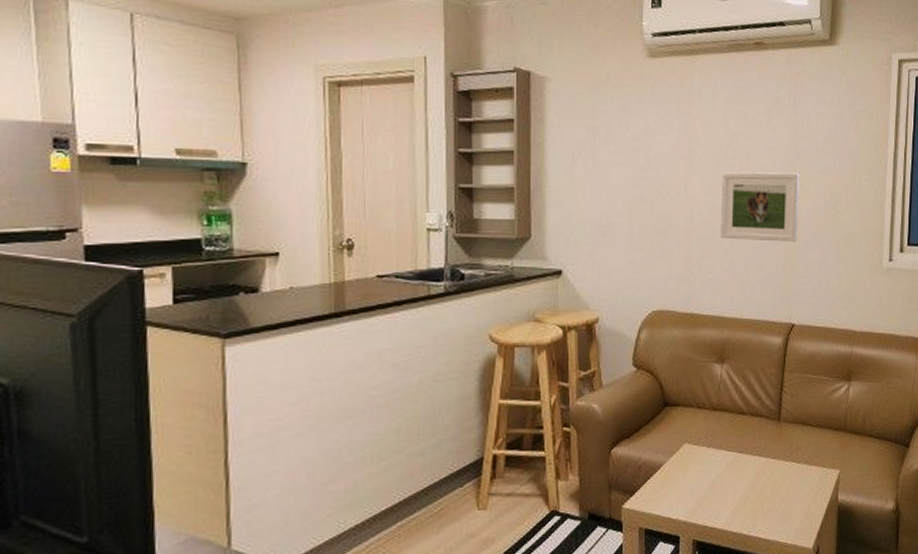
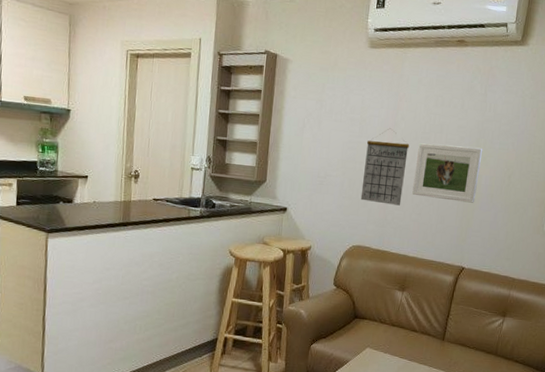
calendar: none [656,156,711,254] -> present [360,128,410,206]

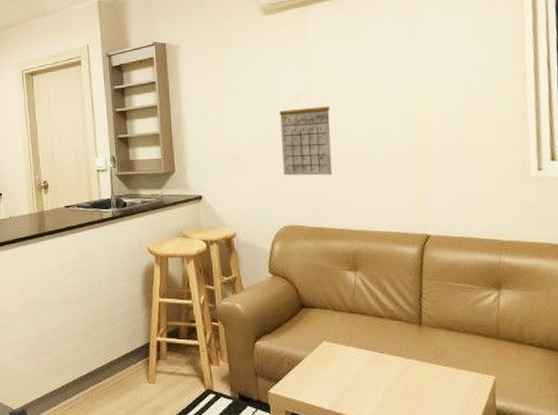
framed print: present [412,143,483,203] -> none [341,94,427,161]

